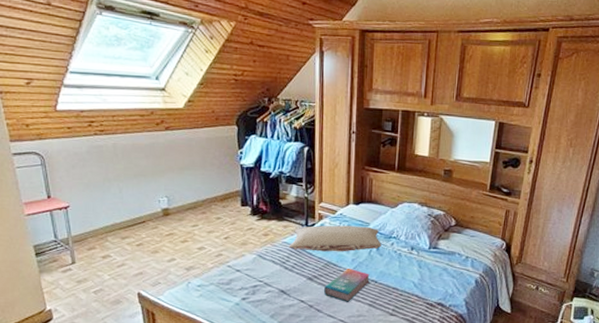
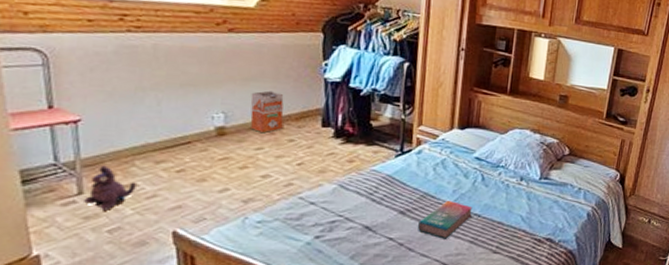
plush toy: none [77,241,110,276] -> present [84,165,136,211]
waste bin: none [185,177,211,213] -> present [250,90,284,134]
pillow: present [289,225,382,252] -> none [378,151,488,182]

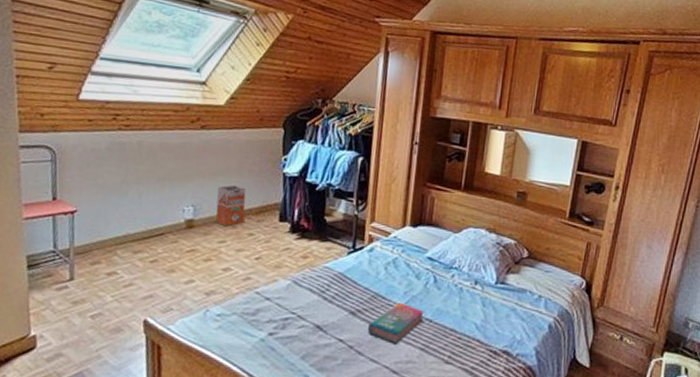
plush toy: present [84,165,136,211] -> none [74,253,117,297]

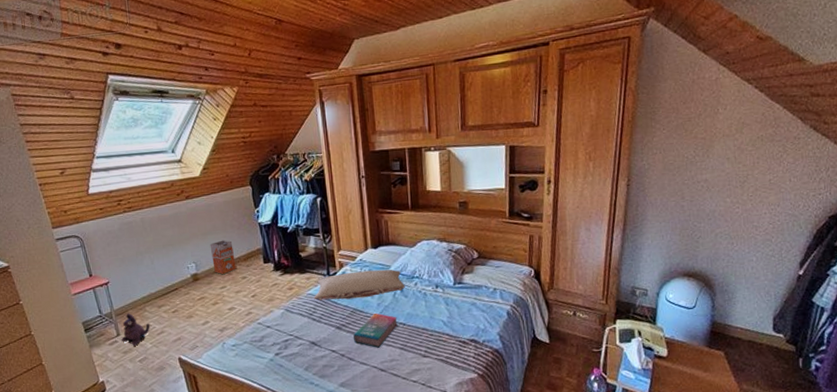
plush toy: none [74,253,117,297] -> present [121,313,150,346]
pillow: none [330,249,440,283] -> present [314,269,405,300]

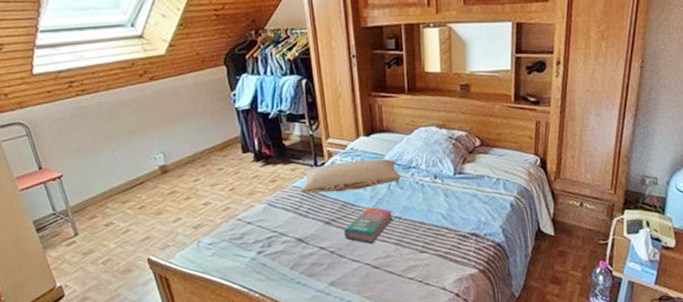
plush toy: present [121,313,150,346] -> none [80,210,113,247]
waste bin: present [210,240,236,275] -> none [179,127,211,167]

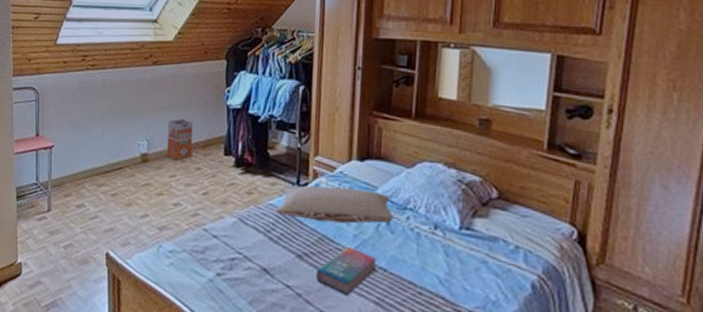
waste bin: none [179,127,211,167] -> present [167,118,194,161]

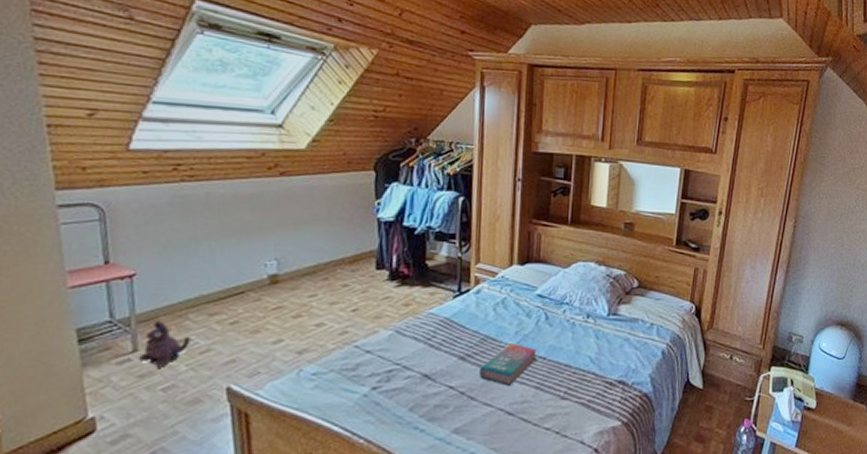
plush toy: none [51,186,84,228] -> present [139,320,190,368]
waste bin: present [167,118,194,161] -> none [303,234,337,280]
pillow: present [275,185,393,224] -> none [436,290,552,324]

